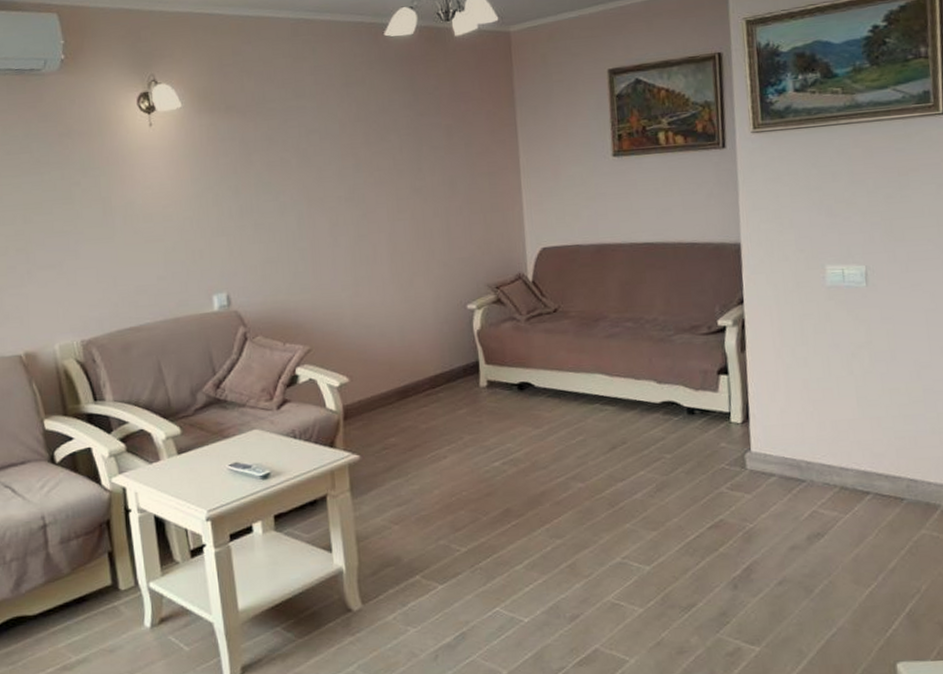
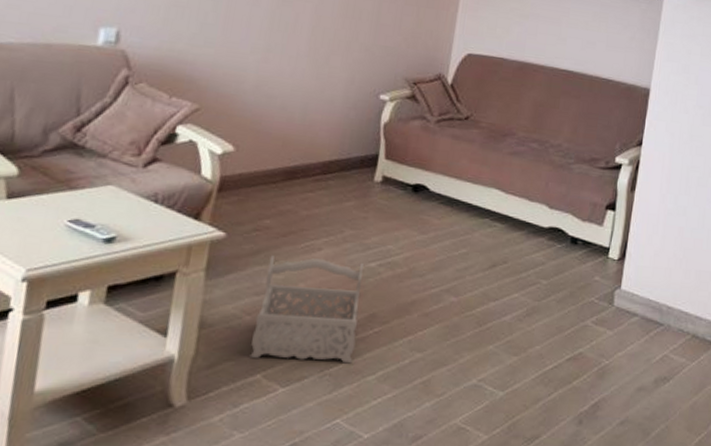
decorative basket: none [403,463,499,562] -> present [250,255,364,364]

